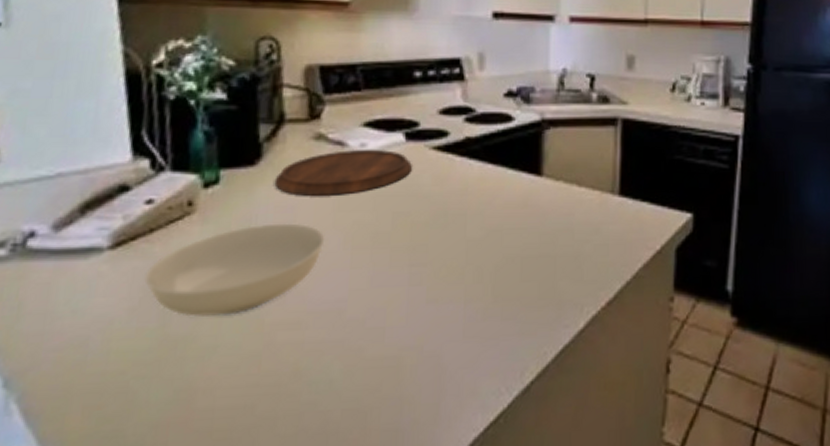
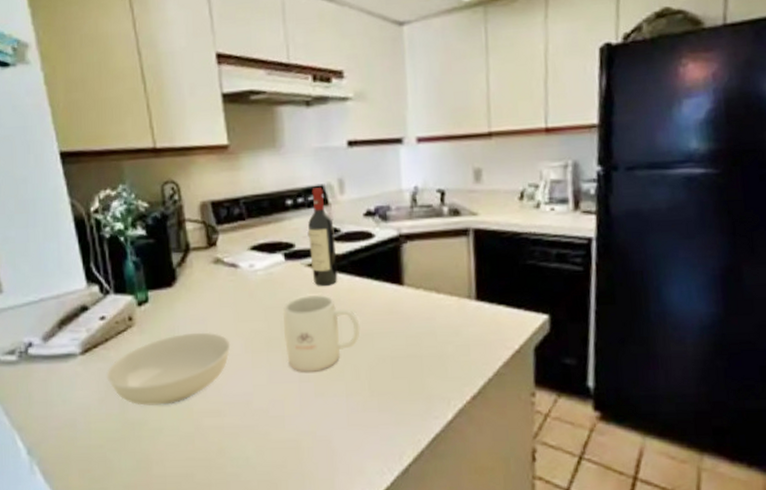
cutting board: present [274,149,413,196] -> none [188,269,293,310]
mug: none [394,182,488,274] -> present [282,294,360,372]
wine bottle: none [436,60,469,173] -> present [308,187,338,286]

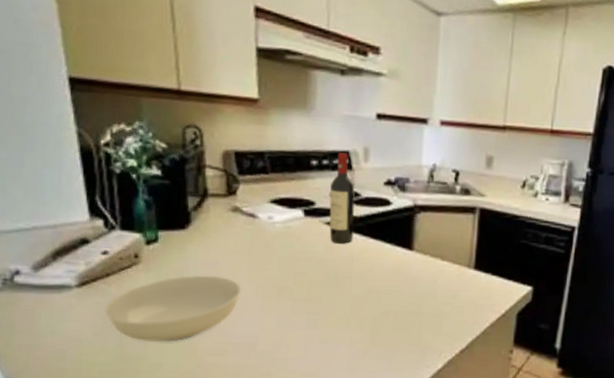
mug: present [282,294,360,372] -> none [295,250,369,320]

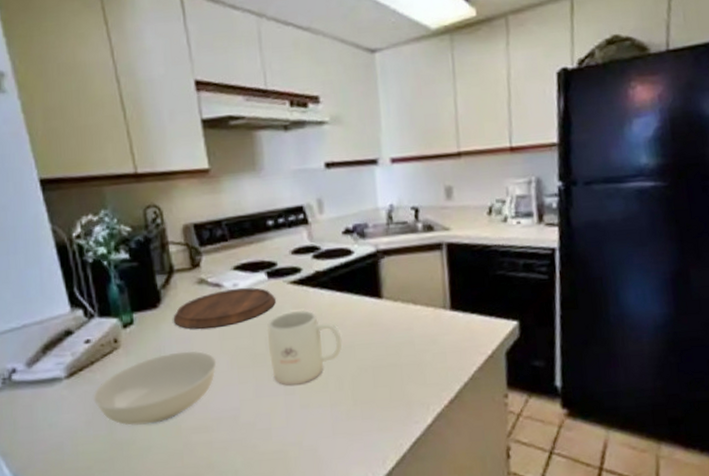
cutting board: none [201,220,310,256] -> present [173,287,277,329]
mug: none [295,250,369,320] -> present [267,310,342,385]
wine bottle: present [329,152,355,244] -> none [289,208,320,302]

